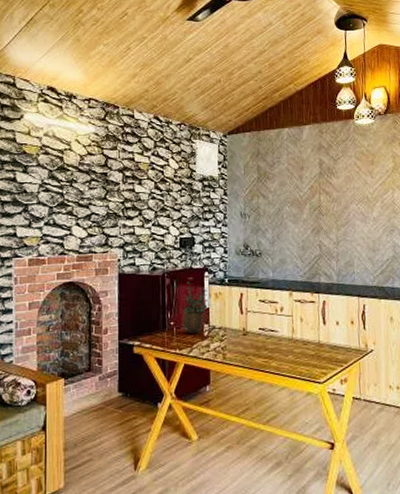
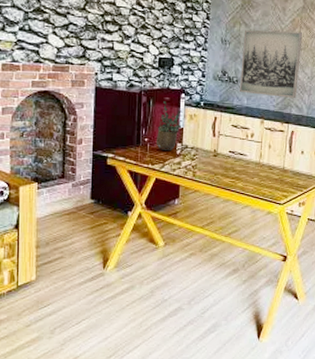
wall art: none [262,197,324,266] -> present [240,30,303,98]

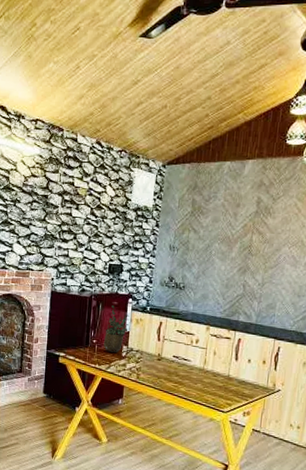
wall art: present [240,30,303,98] -> none [186,236,255,305]

